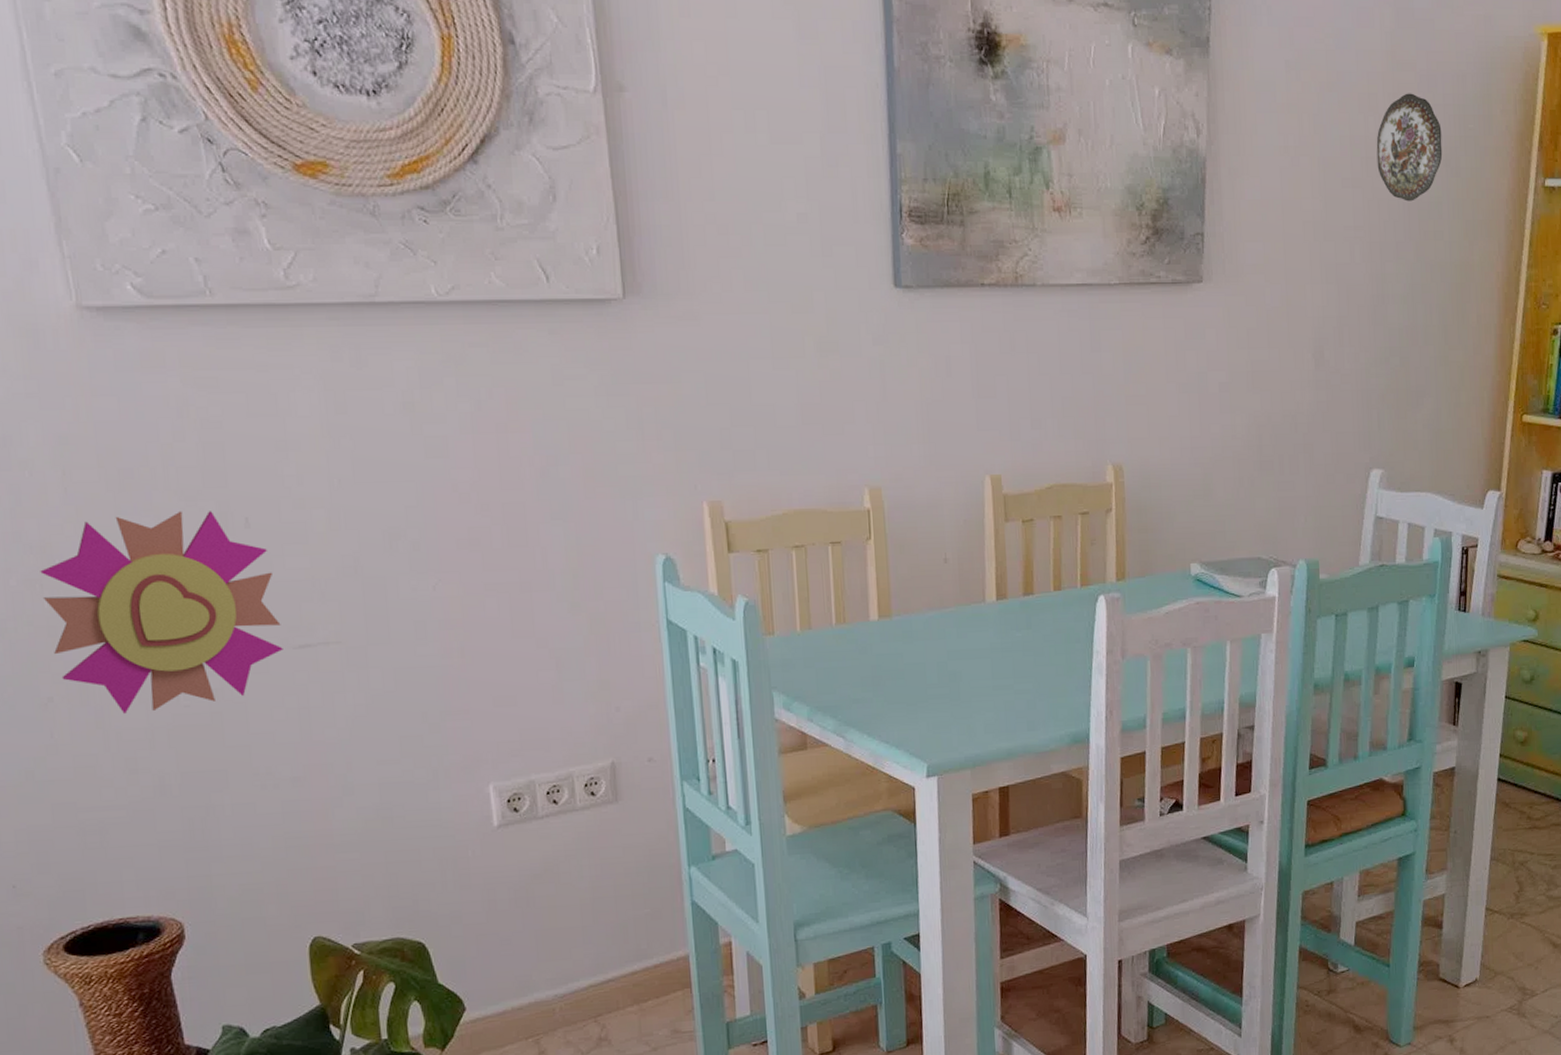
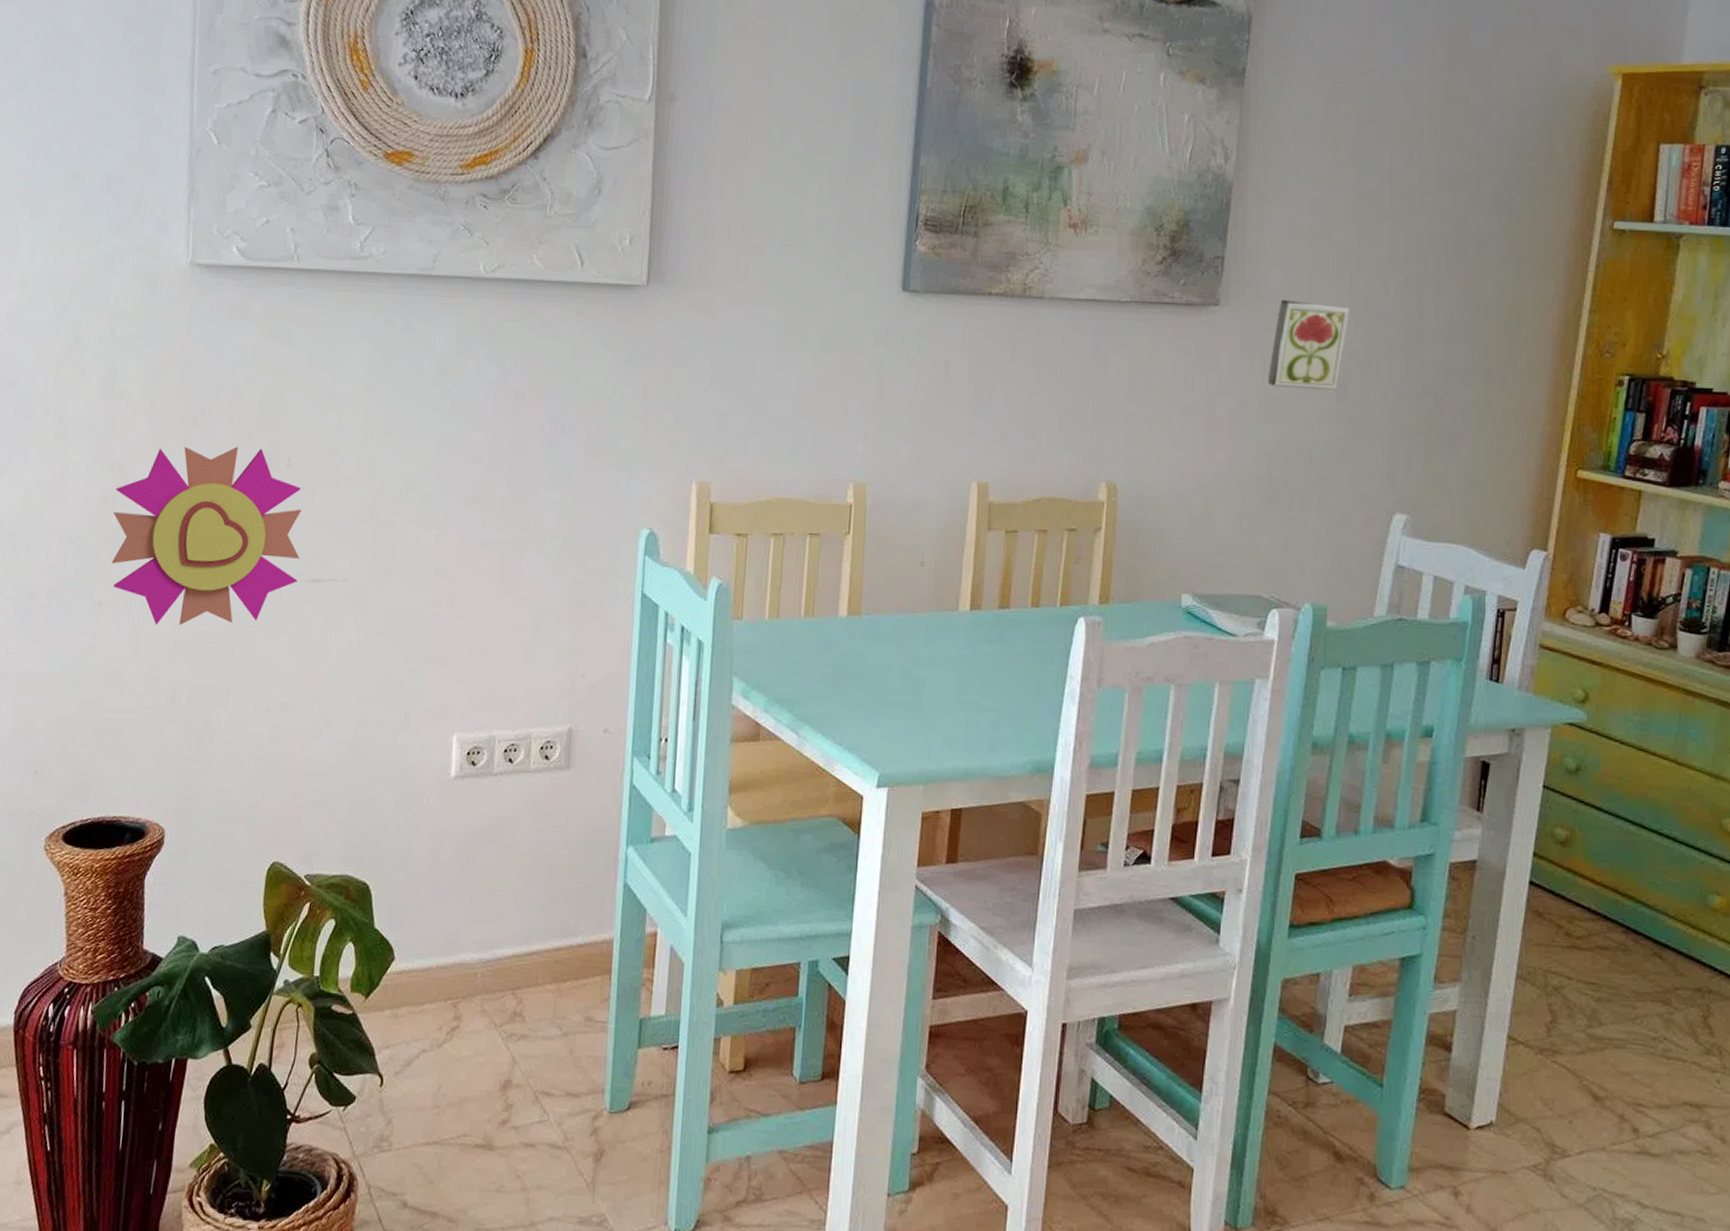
decorative tile: none [1252,273,1322,359] -> present [1268,300,1350,391]
decorative plate: present [1376,93,1443,202] -> none [1420,128,1495,237]

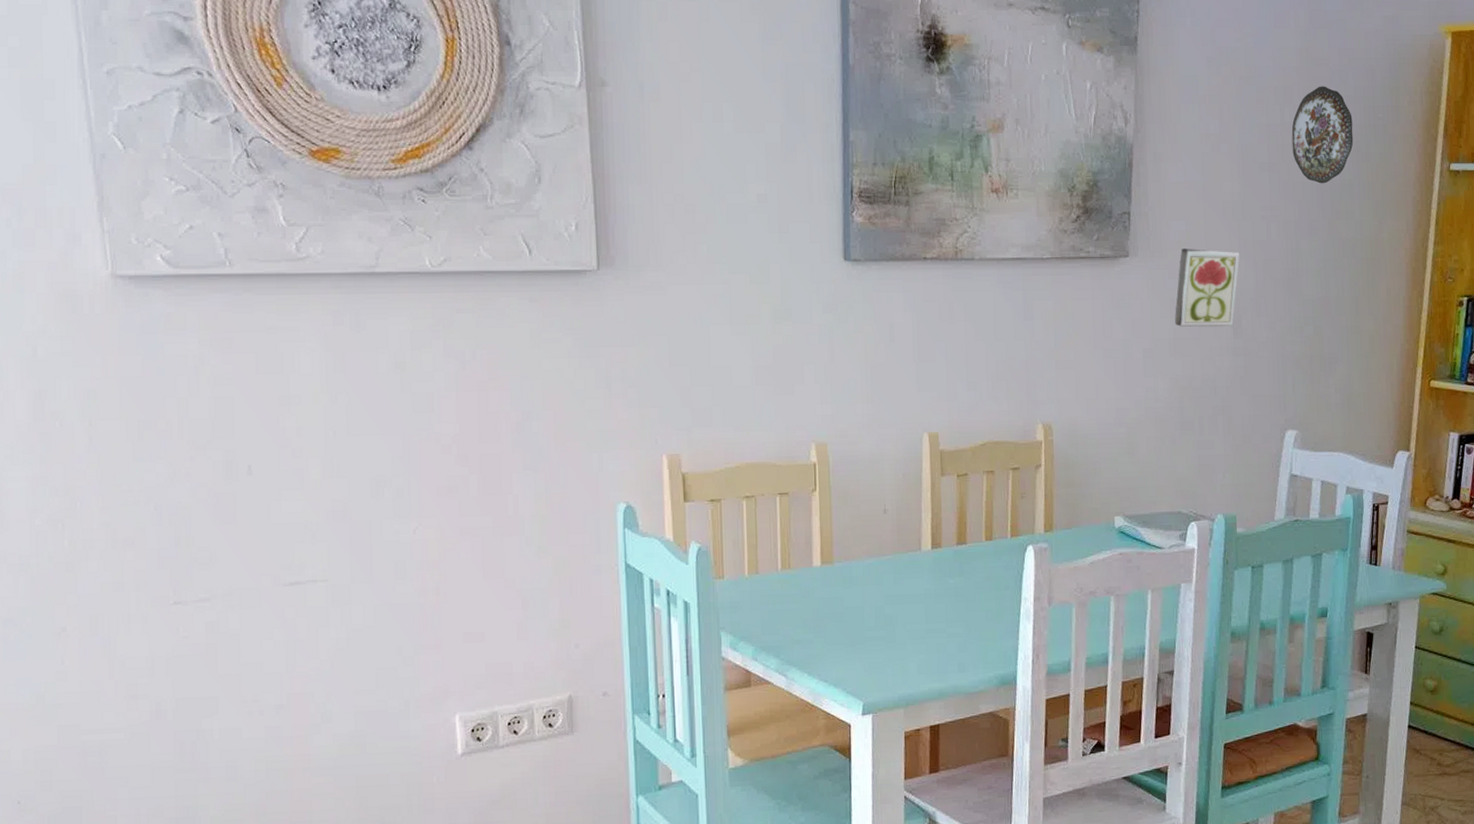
wall ornament: present [112,446,301,625] -> none [63,458,275,643]
decorative plate: none [1420,128,1495,237] -> present [1291,86,1354,184]

